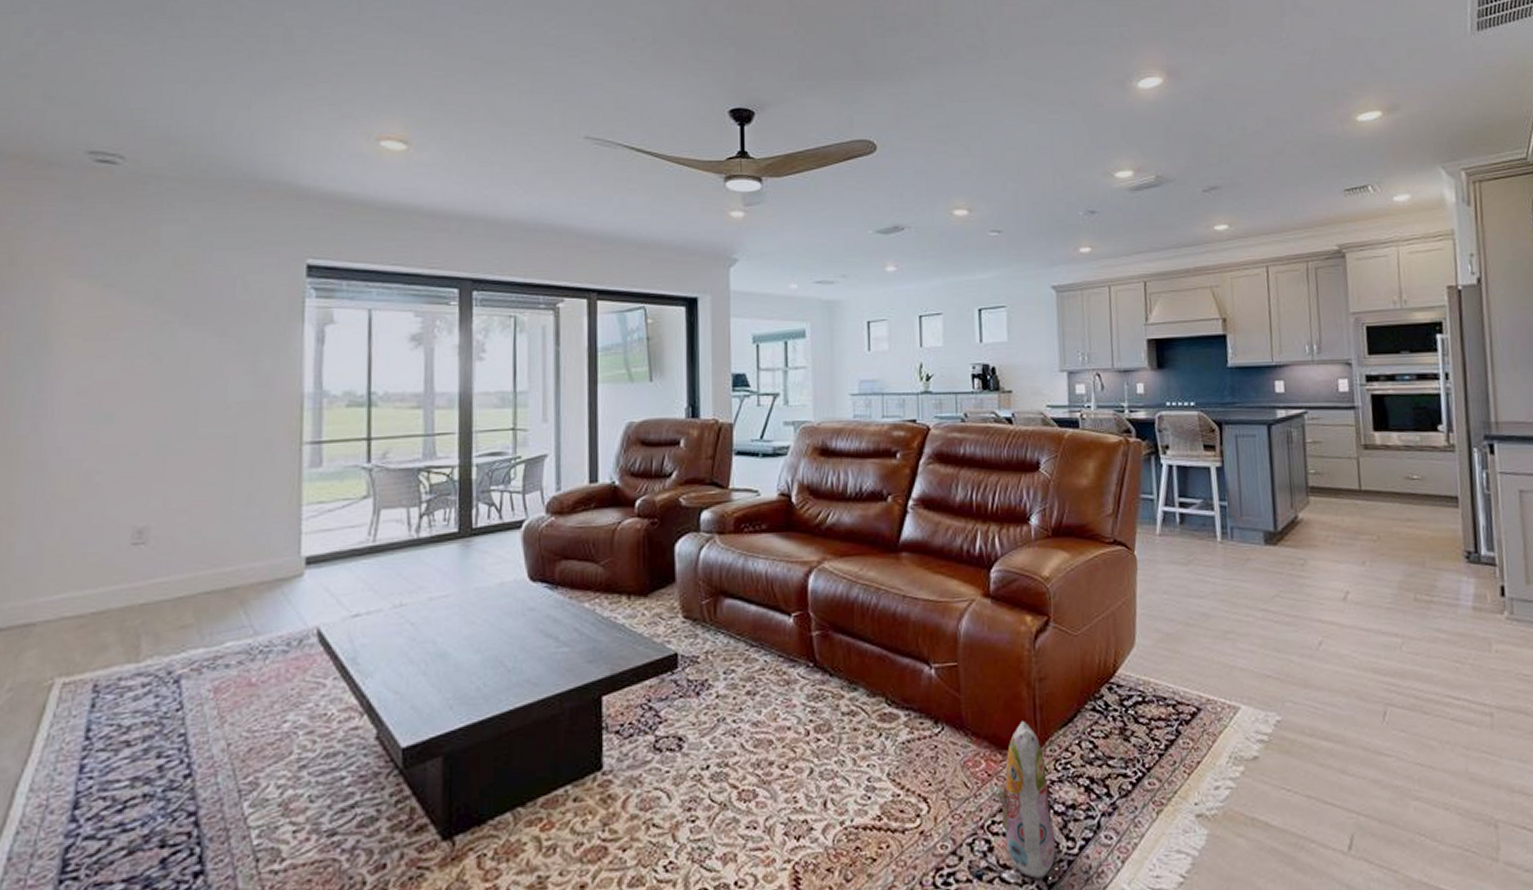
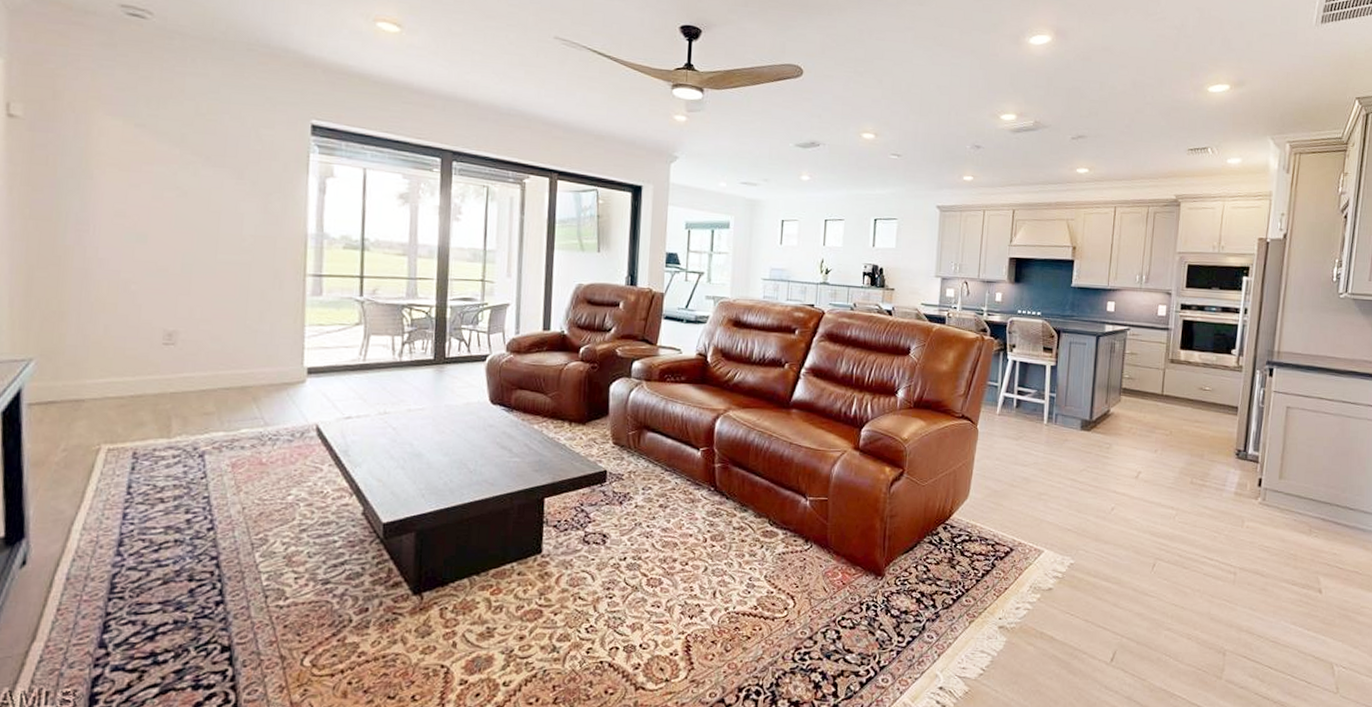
plush toy: present [995,721,1056,879] -> none [847,546,890,662]

